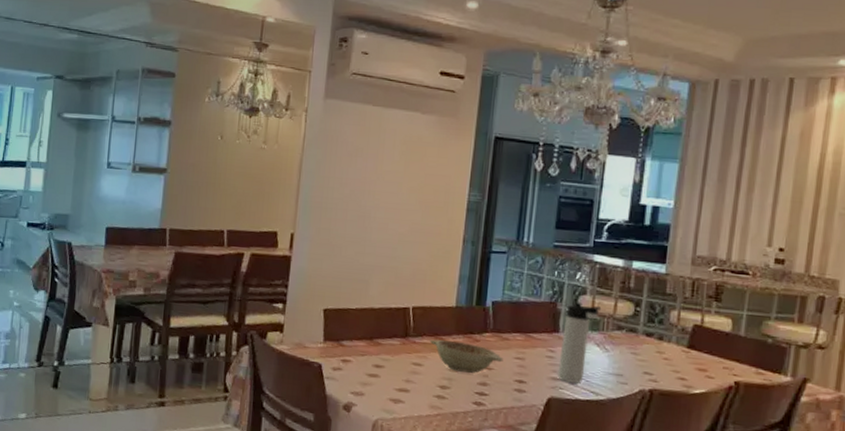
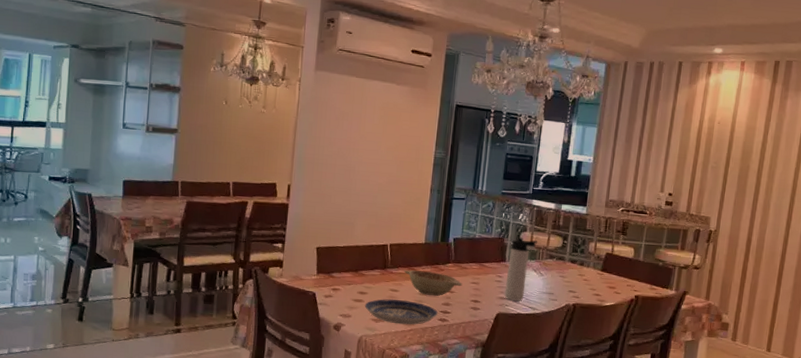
plate: none [380,374,472,409] -> present [364,299,438,325]

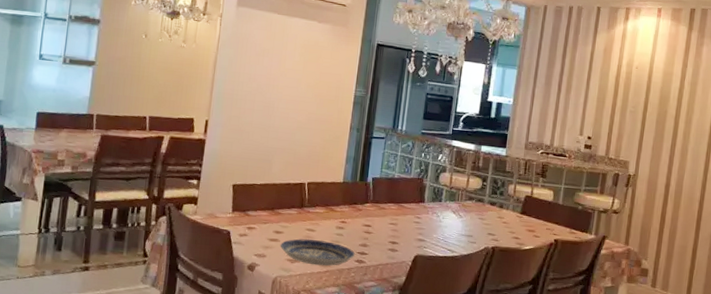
decorative bowl: present [404,270,463,296] -> none [321,209,381,237]
thermos bottle: present [504,237,538,301] -> none [423,178,457,243]

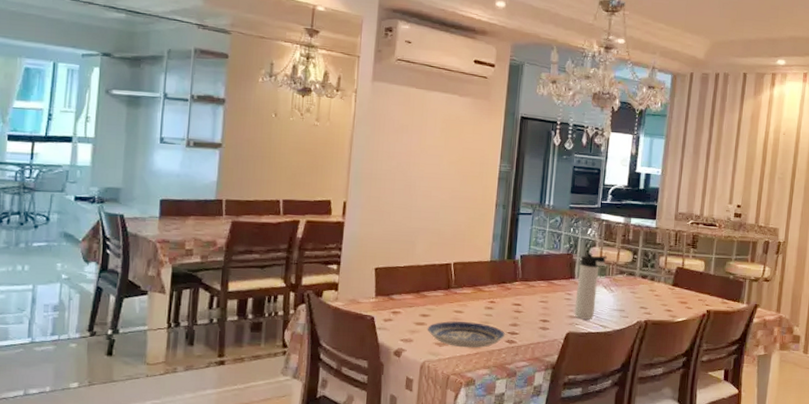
thermos bottle: none [423,178,457,243] -> present [574,253,608,319]

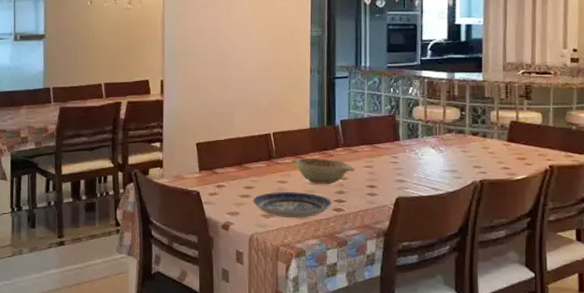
decorative bowl: none [468,290,531,316] -> present [290,159,355,184]
thermos bottle: present [574,253,608,319] -> none [402,113,433,182]

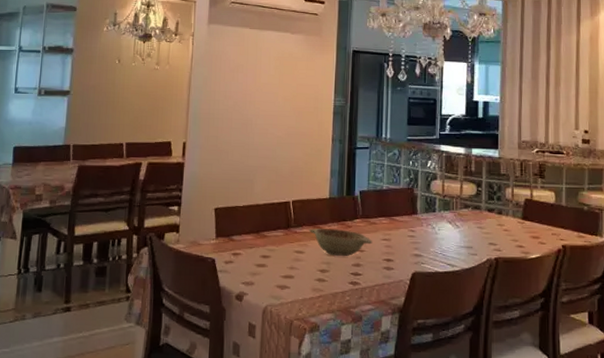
plate: present [252,192,332,218] -> none [268,262,348,291]

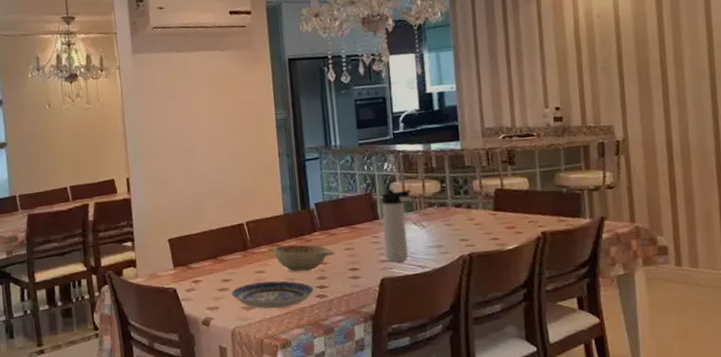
plate: none [268,262,348,291] -> present [231,281,314,309]
thermos bottle: none [419,186,450,258] -> present [381,189,412,262]

